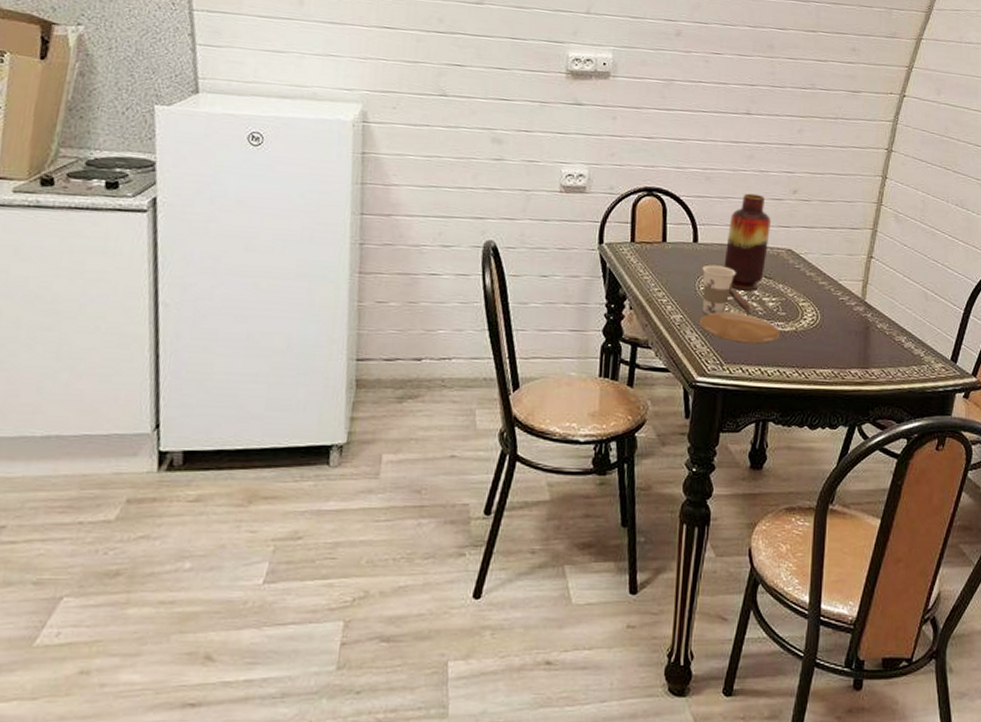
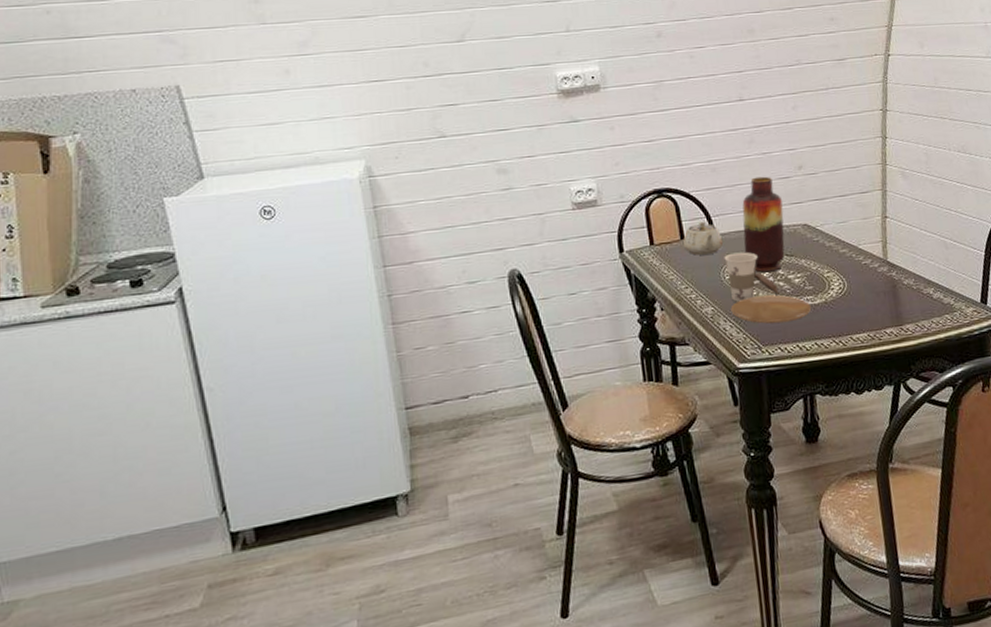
teapot: none [663,227,705,263] -> present [682,221,724,256]

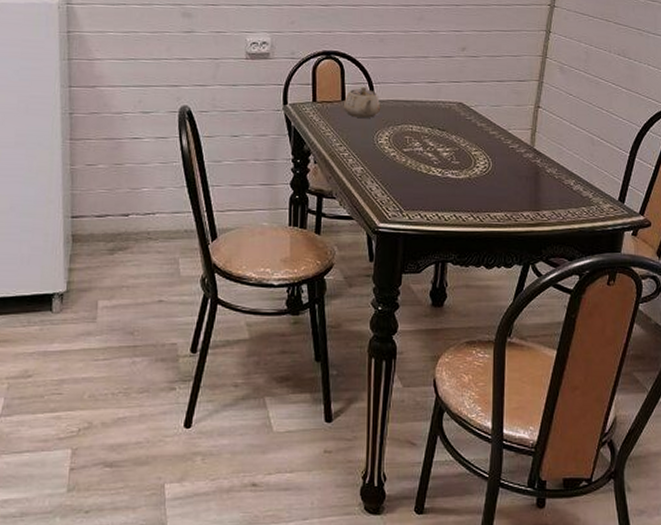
cup: present [724,252,779,302] -> none [380,120,427,166]
plate: present [730,294,812,324] -> none [379,162,455,192]
vase: present [742,176,785,273] -> none [399,52,443,143]

